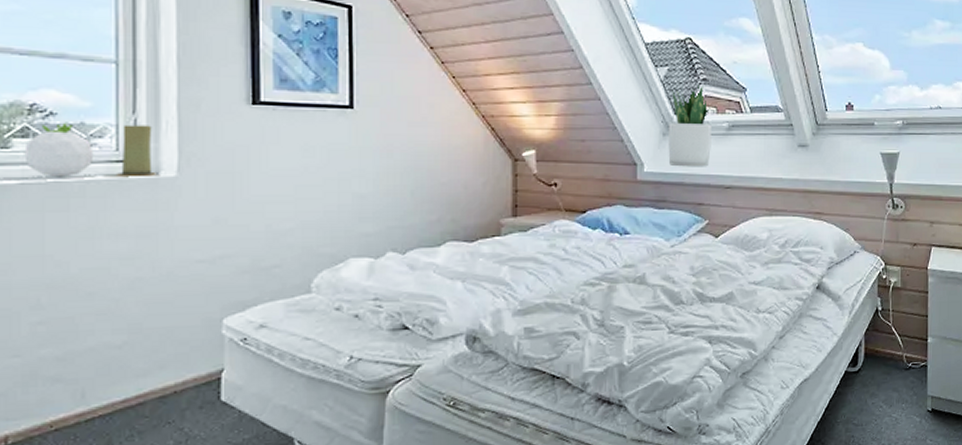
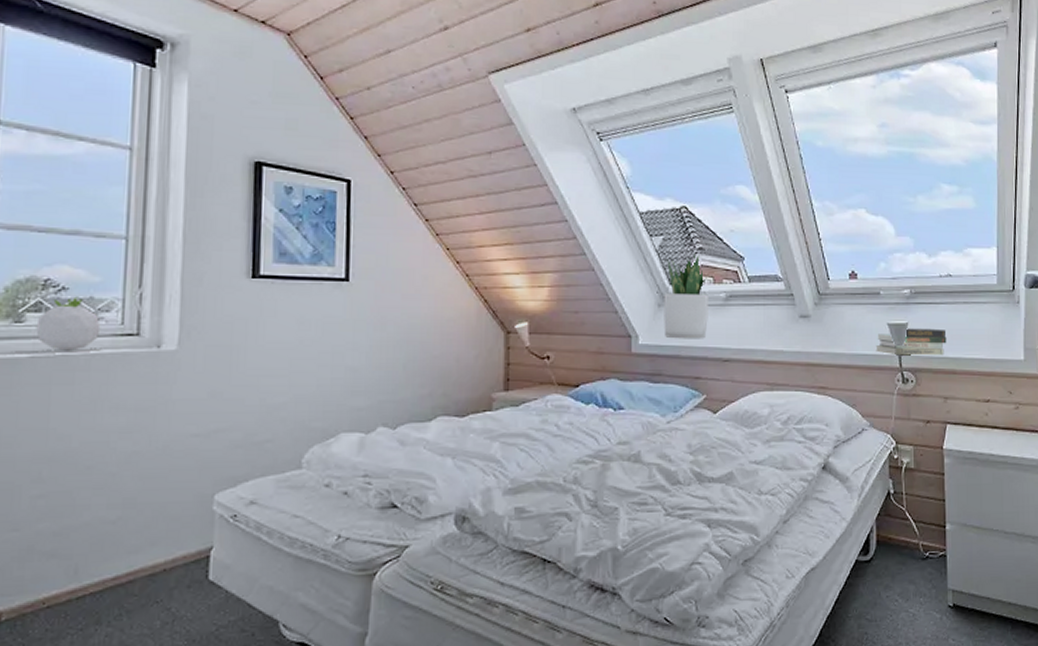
candle: present [117,124,156,176] -> none [121,299,158,349]
books: none [869,157,935,183] -> present [876,328,947,356]

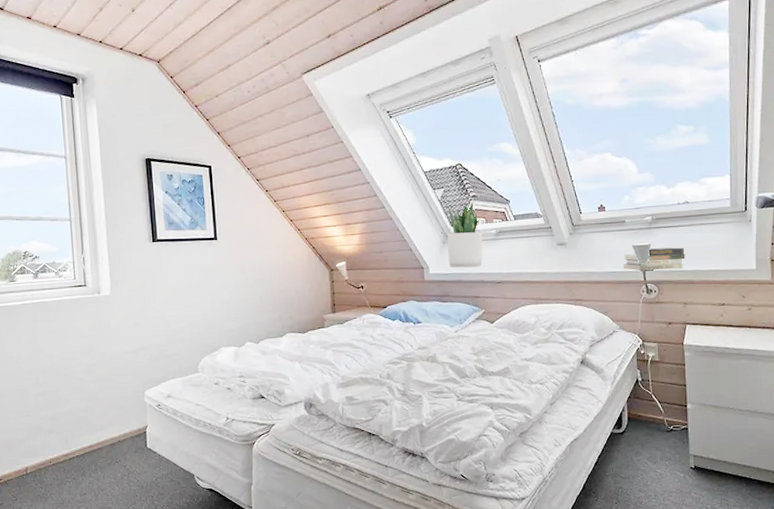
succulent plant: present [36,296,101,351] -> none [23,262,62,299]

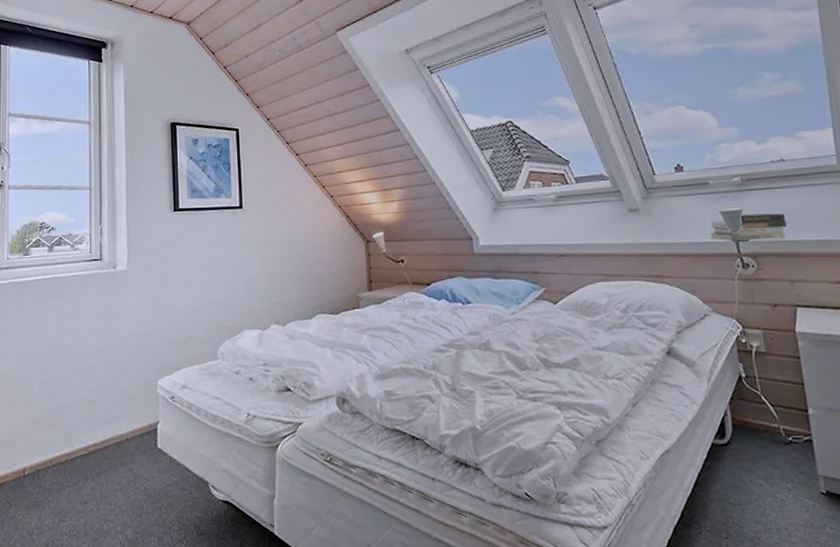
planter: present [447,200,483,268] -> none [498,162,541,239]

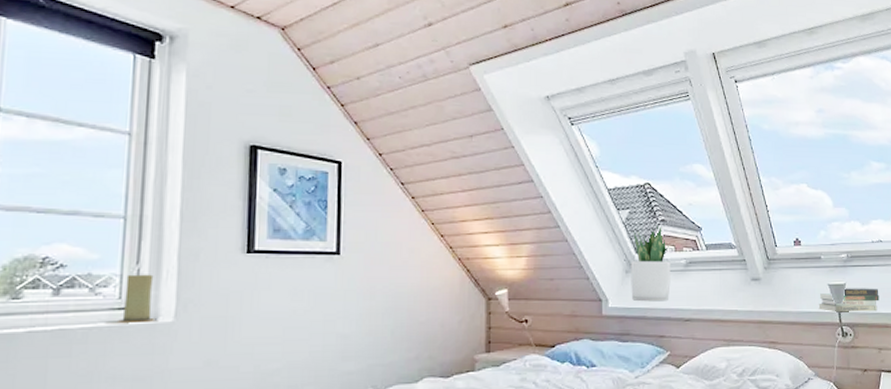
candle: none [90,232,114,271] -> present [118,274,155,323]
planter: none [498,162,541,239] -> present [631,225,671,302]

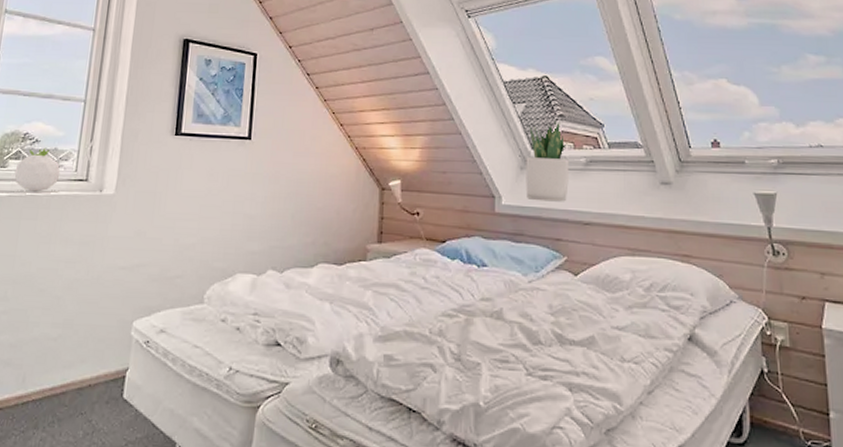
succulent plant: none [33,273,99,325] -> present [14,147,61,192]
candle: present [118,274,155,323] -> none [73,150,102,193]
books: present [818,288,879,313] -> none [742,199,821,229]

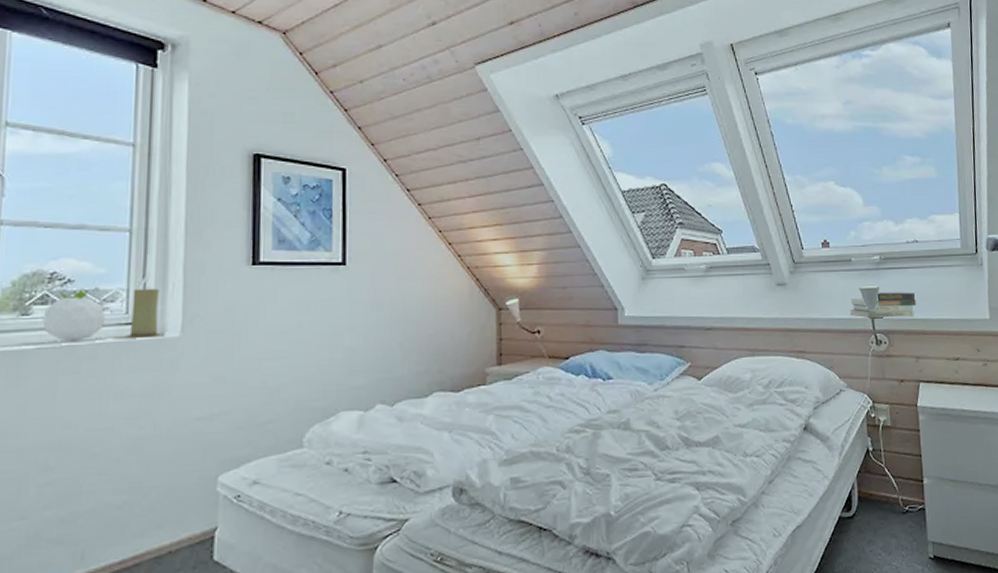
candle: none [73,150,102,193] -> present [125,288,162,338]
planter: present [526,120,569,202] -> none [647,228,690,310]
books: none [742,199,821,229] -> present [849,292,916,319]

